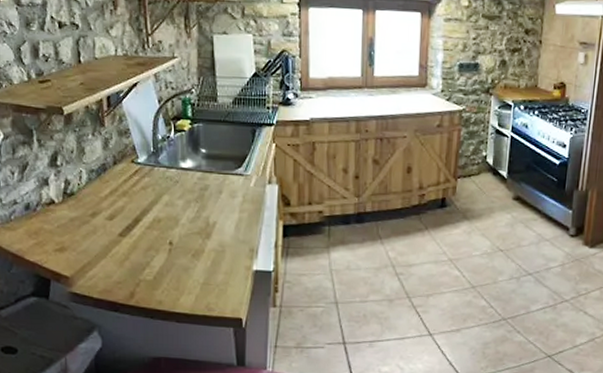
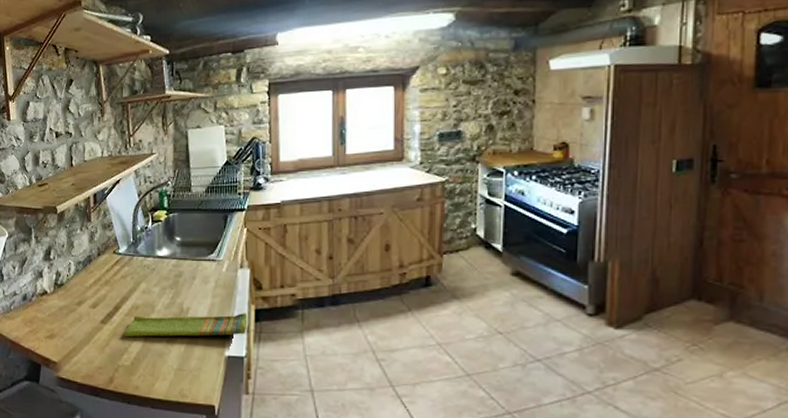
dish towel: none [145,228,276,251] -> present [124,313,248,338]

